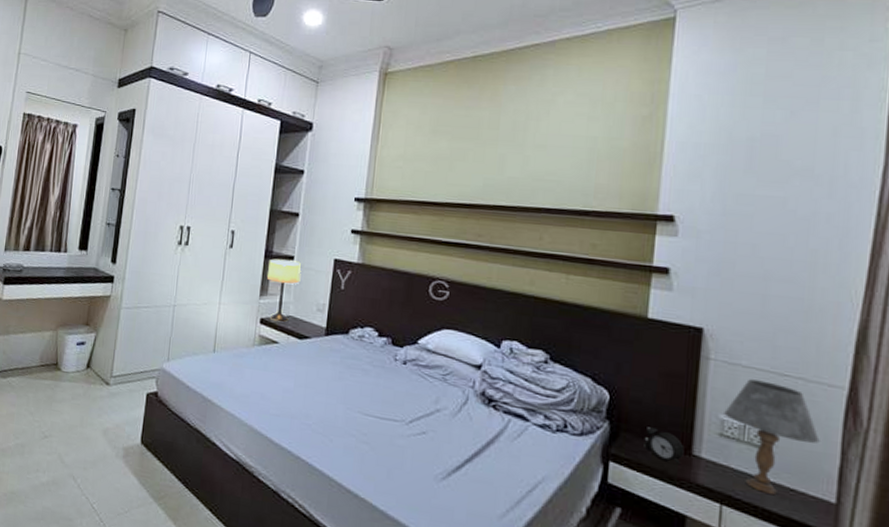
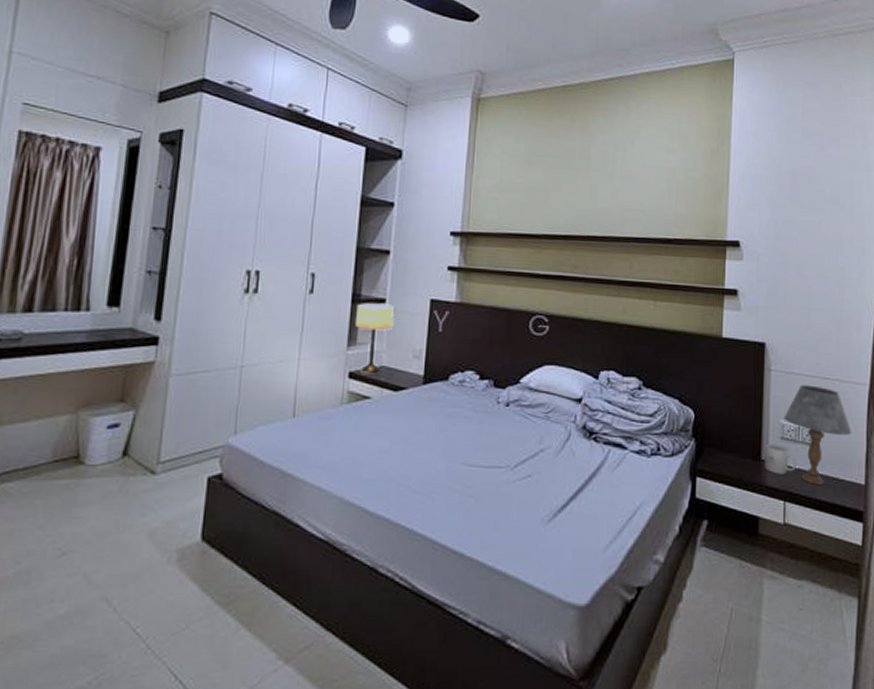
alarm clock: present [644,427,685,465] -> none [723,439,755,471]
mug: none [695,438,740,475] -> present [764,443,797,474]

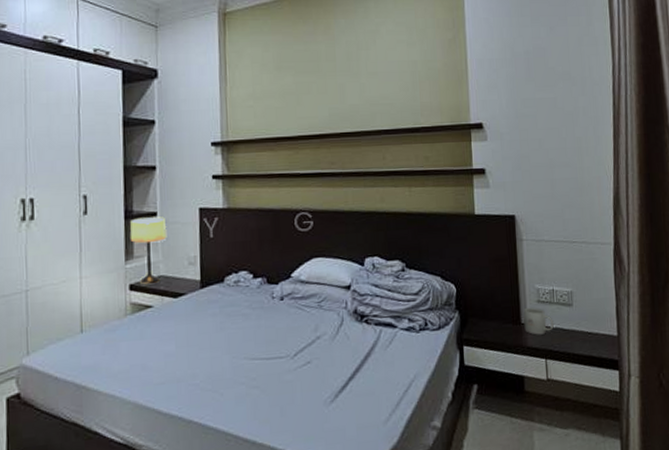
table lamp: present [784,385,852,486] -> none [538,250,602,342]

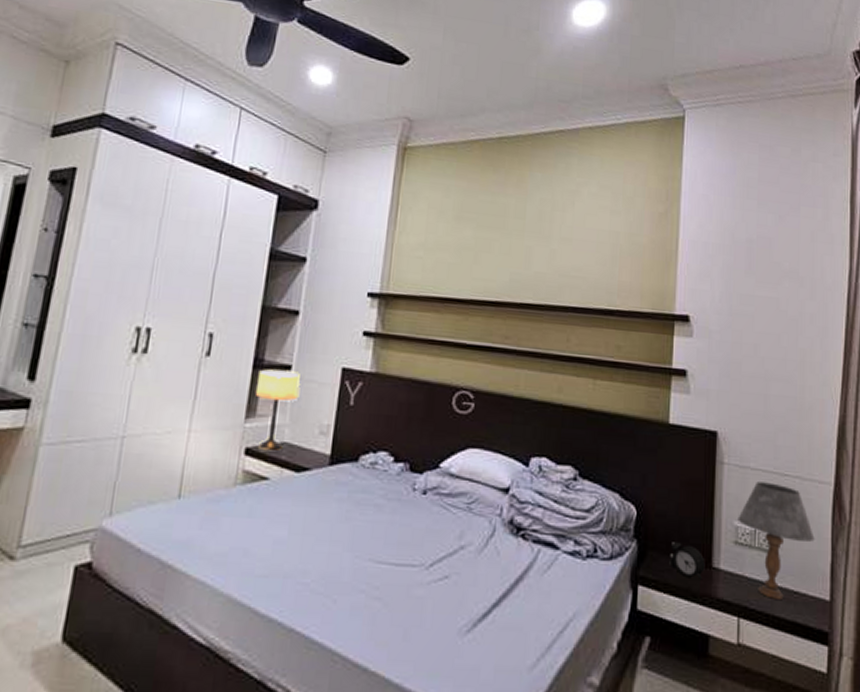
alarm clock: none [486,308,516,335] -> present [669,542,705,580]
mug: present [523,307,554,335] -> none [715,548,752,586]
table lamp: none [538,250,602,342] -> present [738,481,815,601]

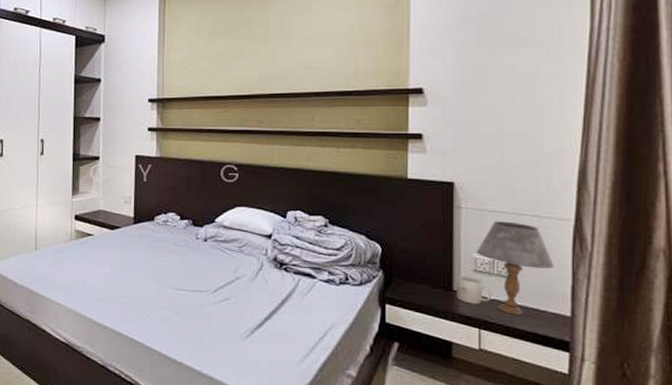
table lamp: present [255,369,300,451] -> none [76,161,106,217]
alarm clock: present [669,542,705,580] -> none [413,271,446,300]
mug: none [715,548,752,586] -> present [456,275,492,304]

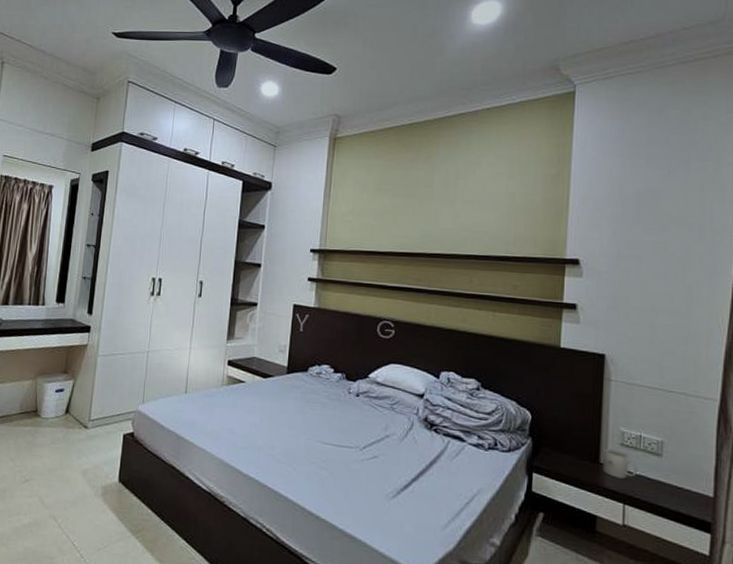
table lamp: present [476,221,555,316] -> none [624,396,699,494]

